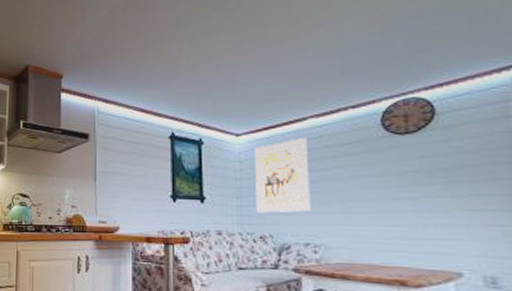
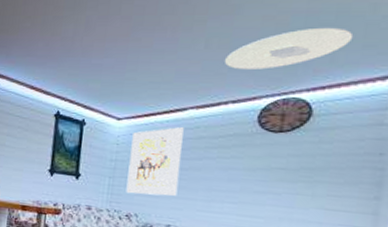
ceiling light: none [336,24,461,74] -> present [224,27,354,70]

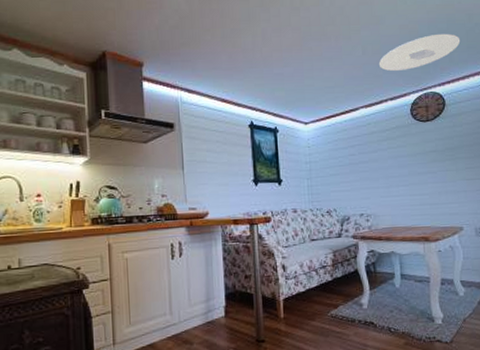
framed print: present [126,127,184,196] -> none [320,125,364,191]

